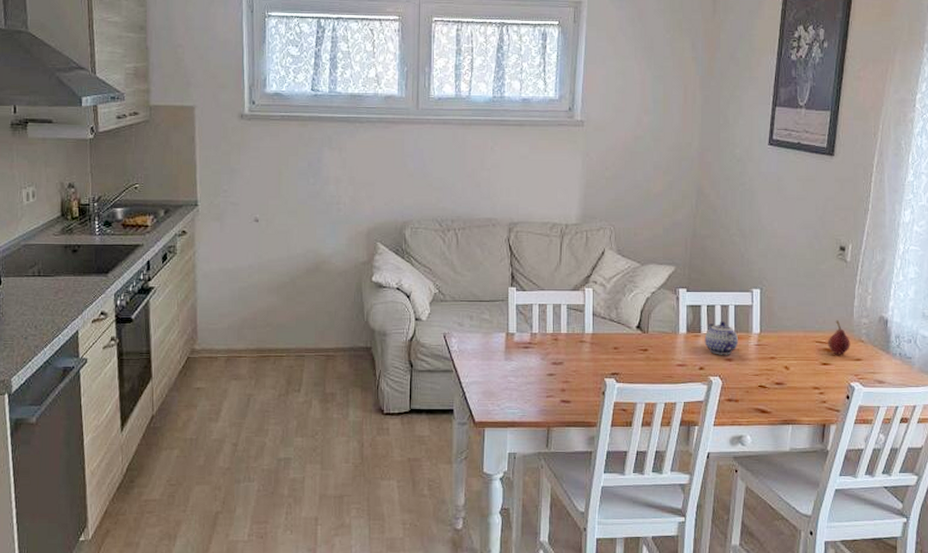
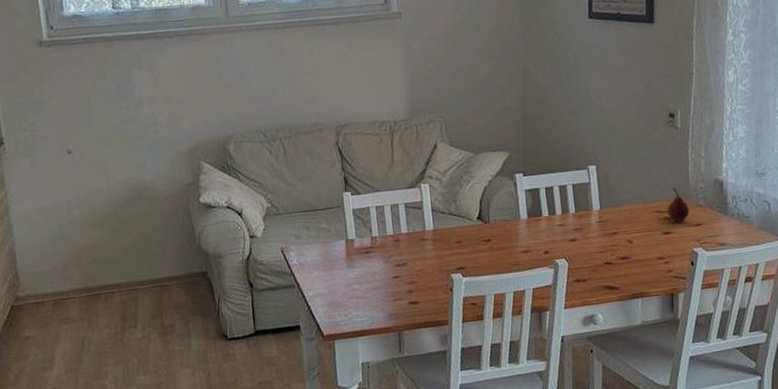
teapot: present [704,321,738,355] -> none [546,202,580,237]

